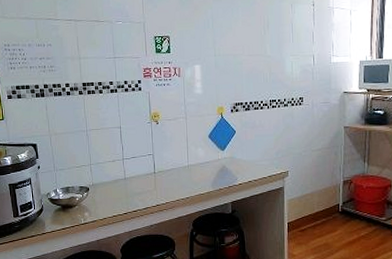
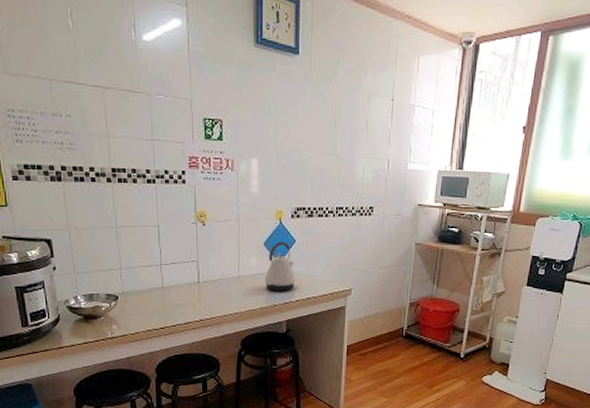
kettle: none [210,133,238,177] -> present [264,242,296,292]

